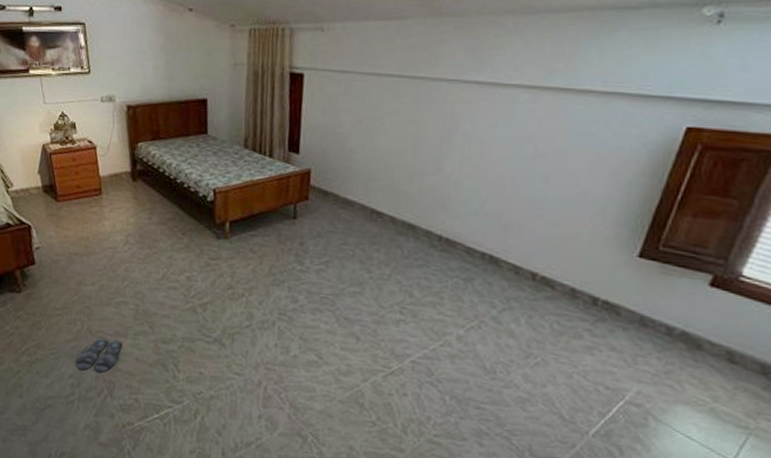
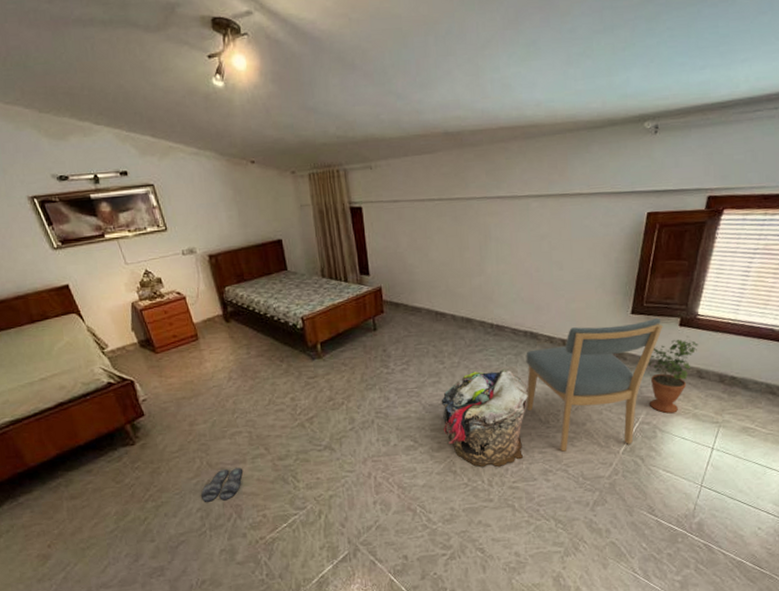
laundry basket: none [356,290,474,413] -> present [441,368,528,468]
chair: none [468,260,684,427] -> present [526,317,663,452]
potted plant: none [645,301,735,401] -> present [648,335,698,414]

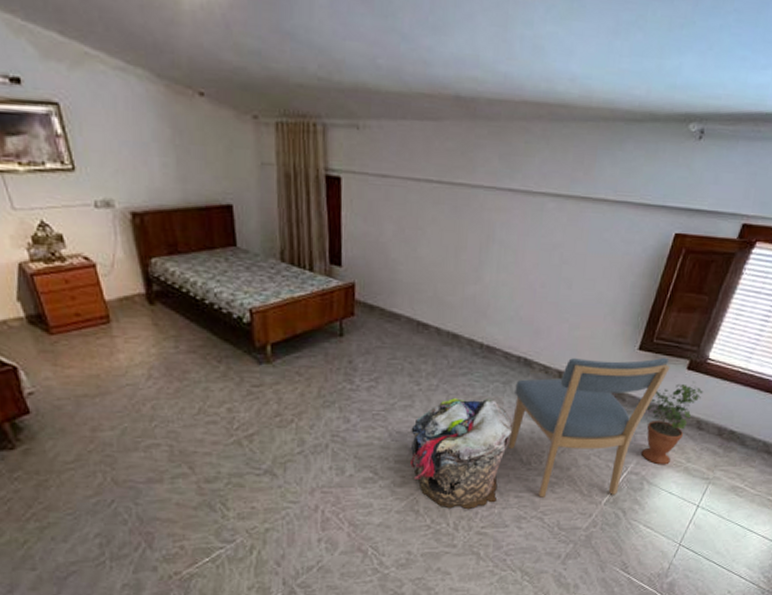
slippers: present [201,467,243,502] -> none [102,487,158,527]

